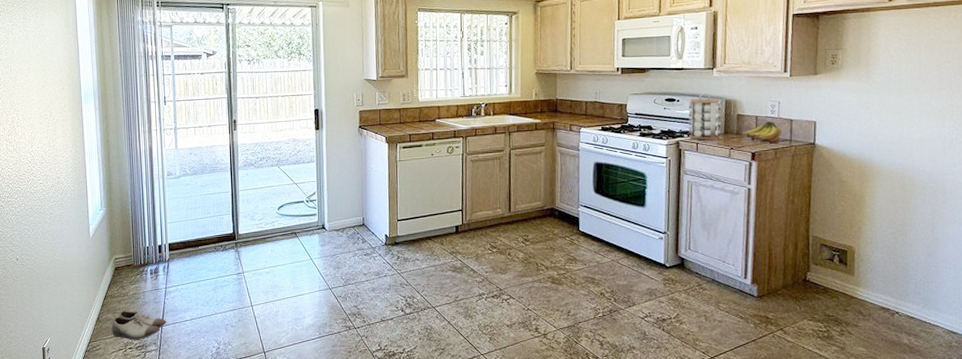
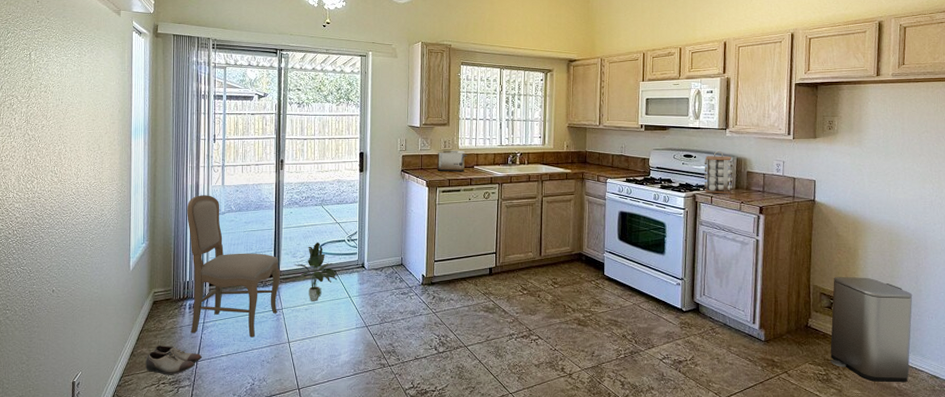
dining chair: none [142,159,240,302] -> present [187,195,281,338]
potted plant: none [253,203,298,264] -> present [294,242,338,301]
toaster: none [396,103,429,127] -> present [437,150,468,172]
fruit: present [743,121,782,144] -> none [752,179,786,199]
pedal bin: none [831,226,928,339] -> present [830,277,913,383]

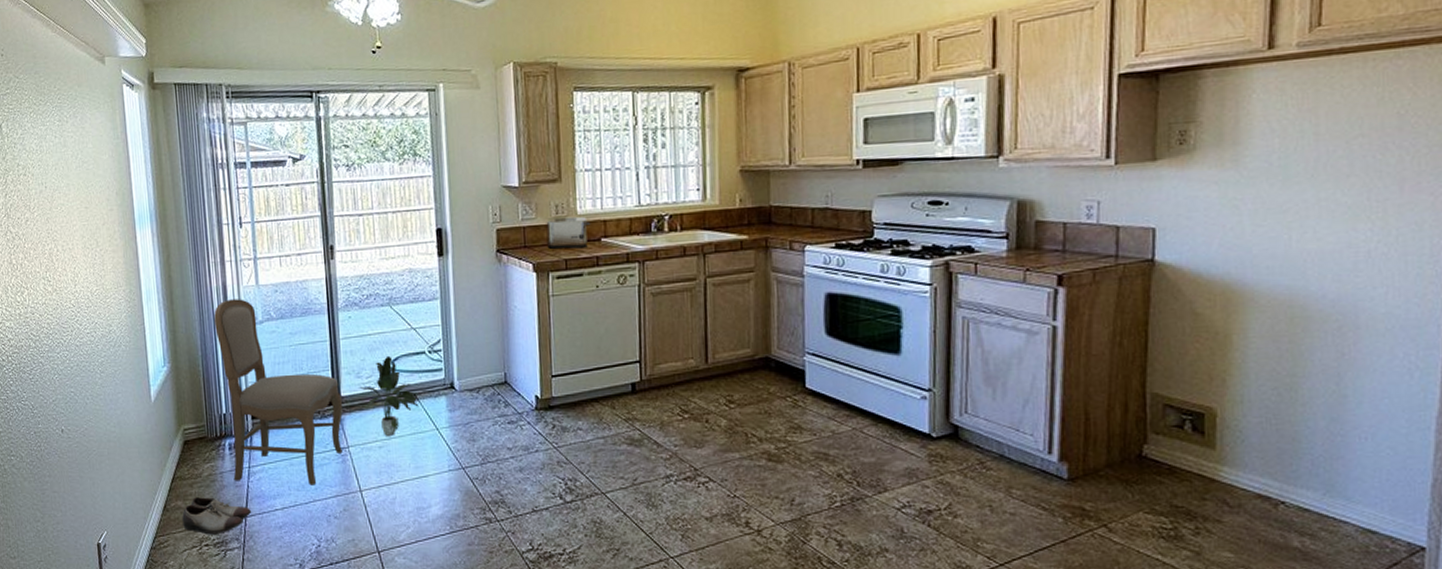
spice rack: present [704,150,733,194] -> none [962,191,1012,260]
pedal bin: present [830,277,913,383] -> none [1181,377,1331,541]

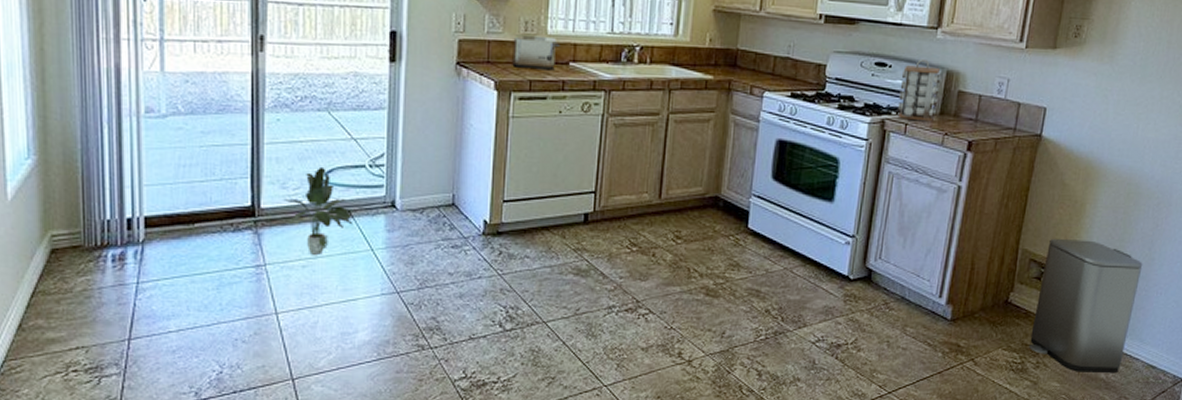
shoe: present [182,497,252,535] -> none [43,316,138,359]
dining chair: present [214,299,343,486] -> none [102,85,263,306]
spice rack: none [962,191,1012,260] -> present [897,58,941,122]
pedal bin: none [1181,377,1331,541] -> present [1029,239,1143,374]

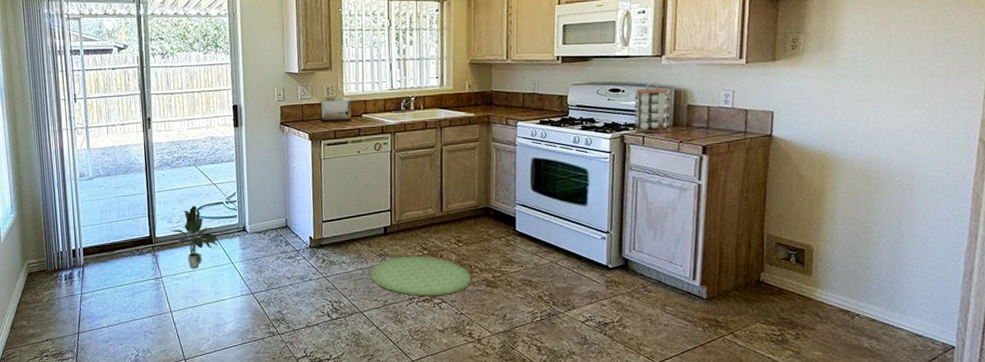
bath mat: none [559,252,689,306] -> present [369,256,472,297]
pedal bin: present [1029,239,1143,374] -> none [787,223,893,343]

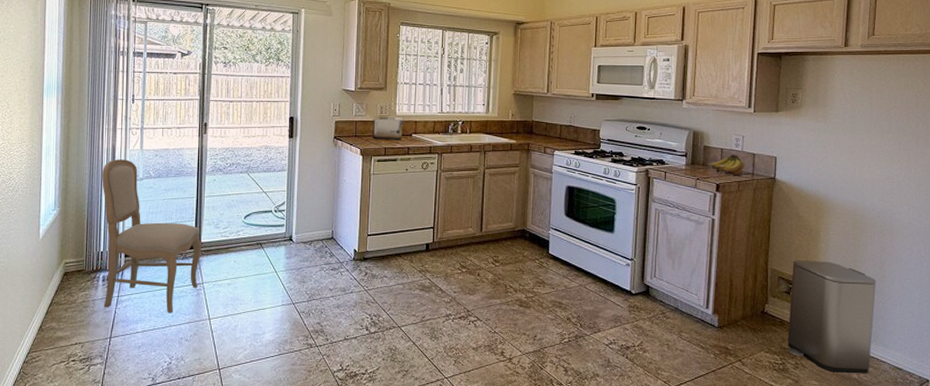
dining chair: none [53,159,158,308] -> present [102,159,202,313]
potted plant: present [170,205,218,269] -> none [216,212,263,276]
bath mat: present [369,256,472,297] -> none [409,273,506,314]
spice rack: present [634,82,670,134] -> none [658,123,689,170]
fruit: none [693,112,736,136] -> present [708,154,745,176]
pedal bin: none [787,223,893,343] -> present [787,260,877,374]

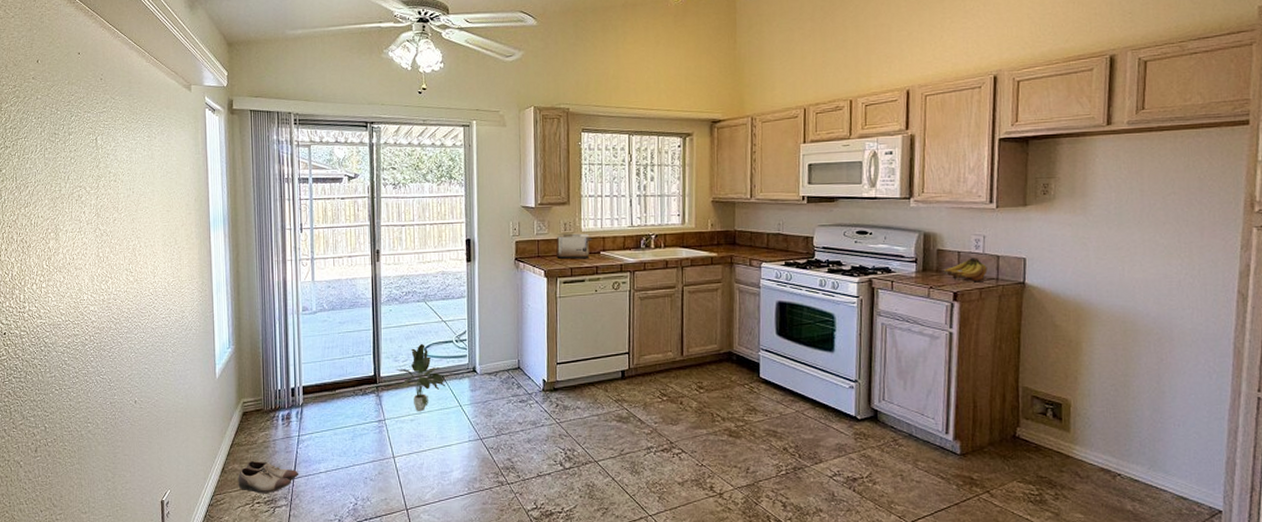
shoe: none [55,320,116,352] -> present [238,461,299,494]
dining chair: present [102,159,202,313] -> none [275,292,382,452]
potted plant: none [216,212,263,276] -> present [396,343,446,411]
pedal bin: present [787,260,877,374] -> none [1044,376,1154,505]

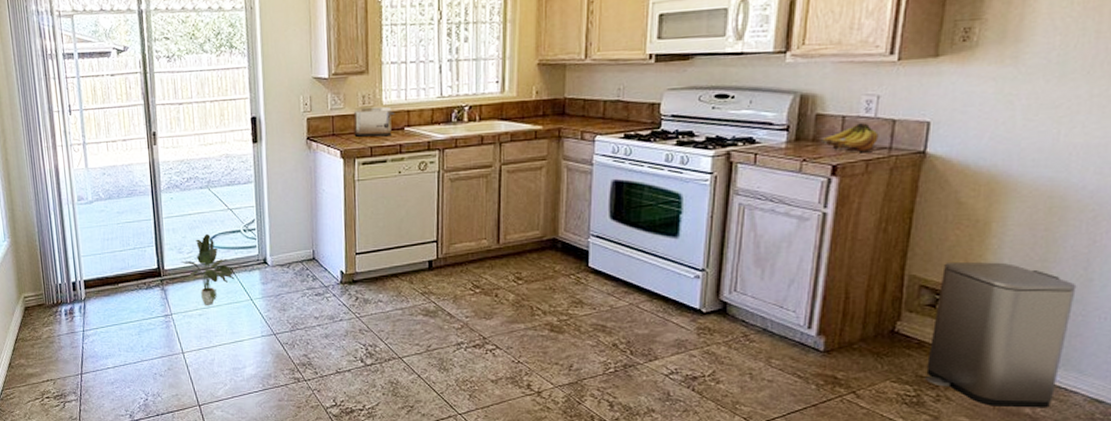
shoe: present [238,461,299,494] -> none [25,356,87,389]
pedal bin: none [1044,376,1154,505] -> present [926,262,1077,408]

